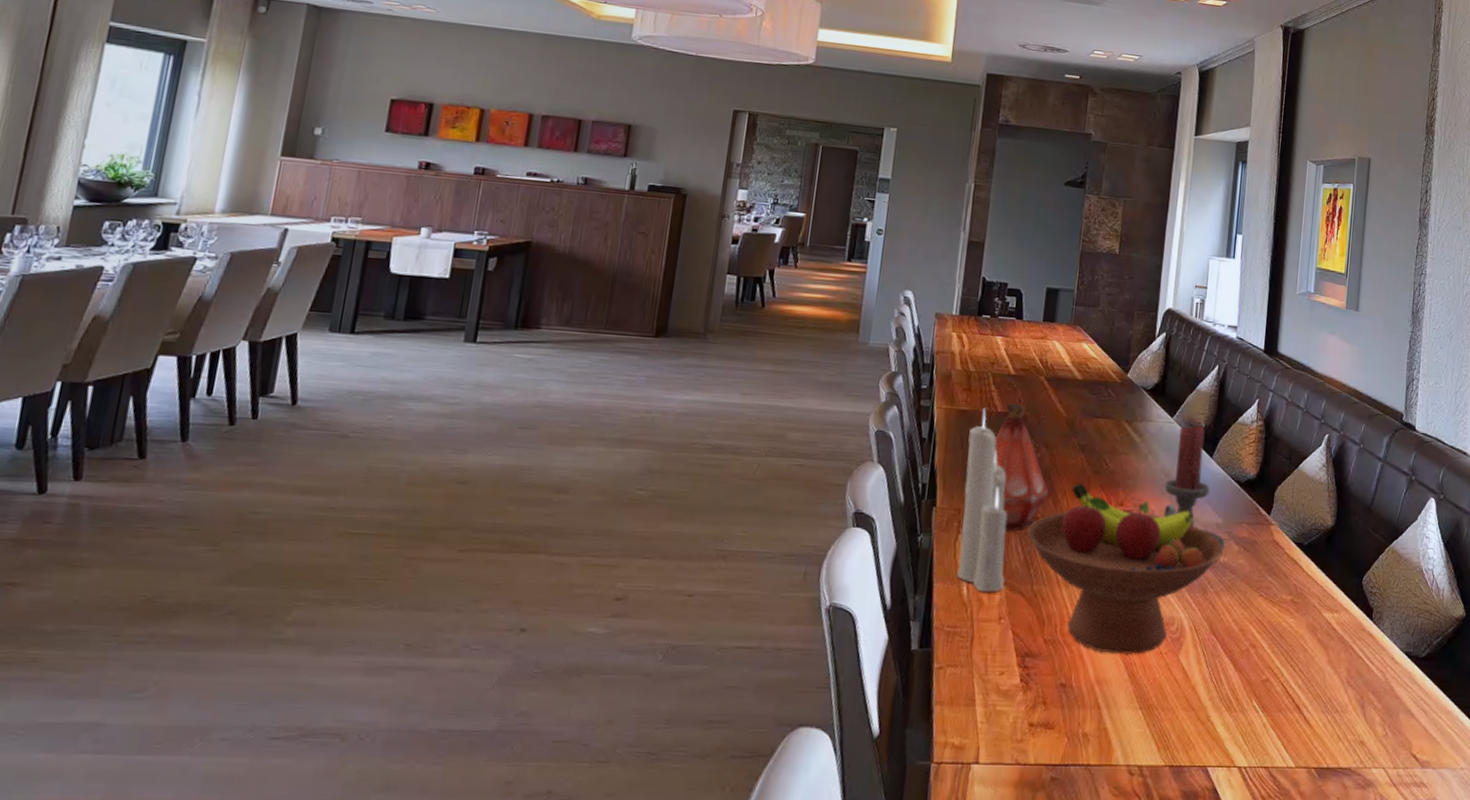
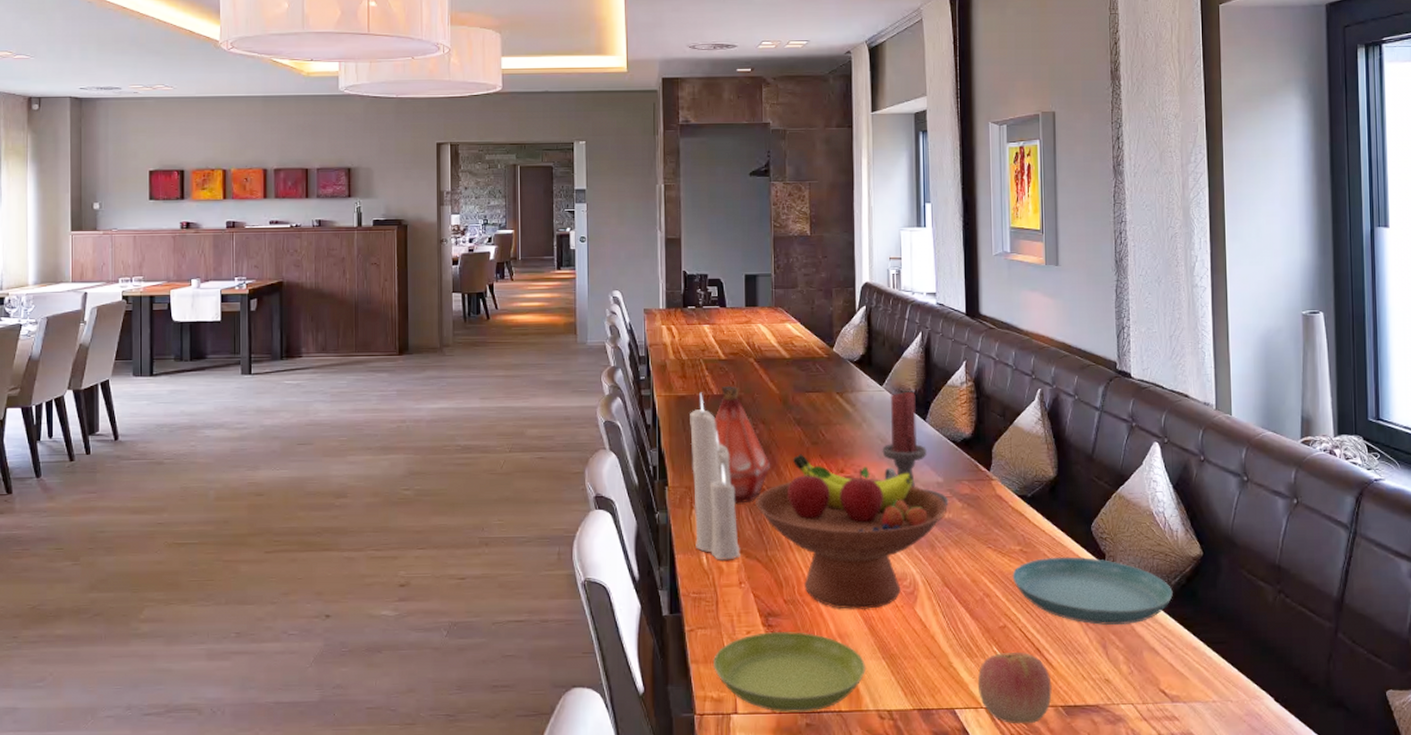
saucer: none [959,673,1122,765] -> present [713,631,867,713]
apple: none [1233,708,1307,786] -> present [977,652,1052,724]
saucer: none [1280,609,1434,685] -> present [1012,556,1173,626]

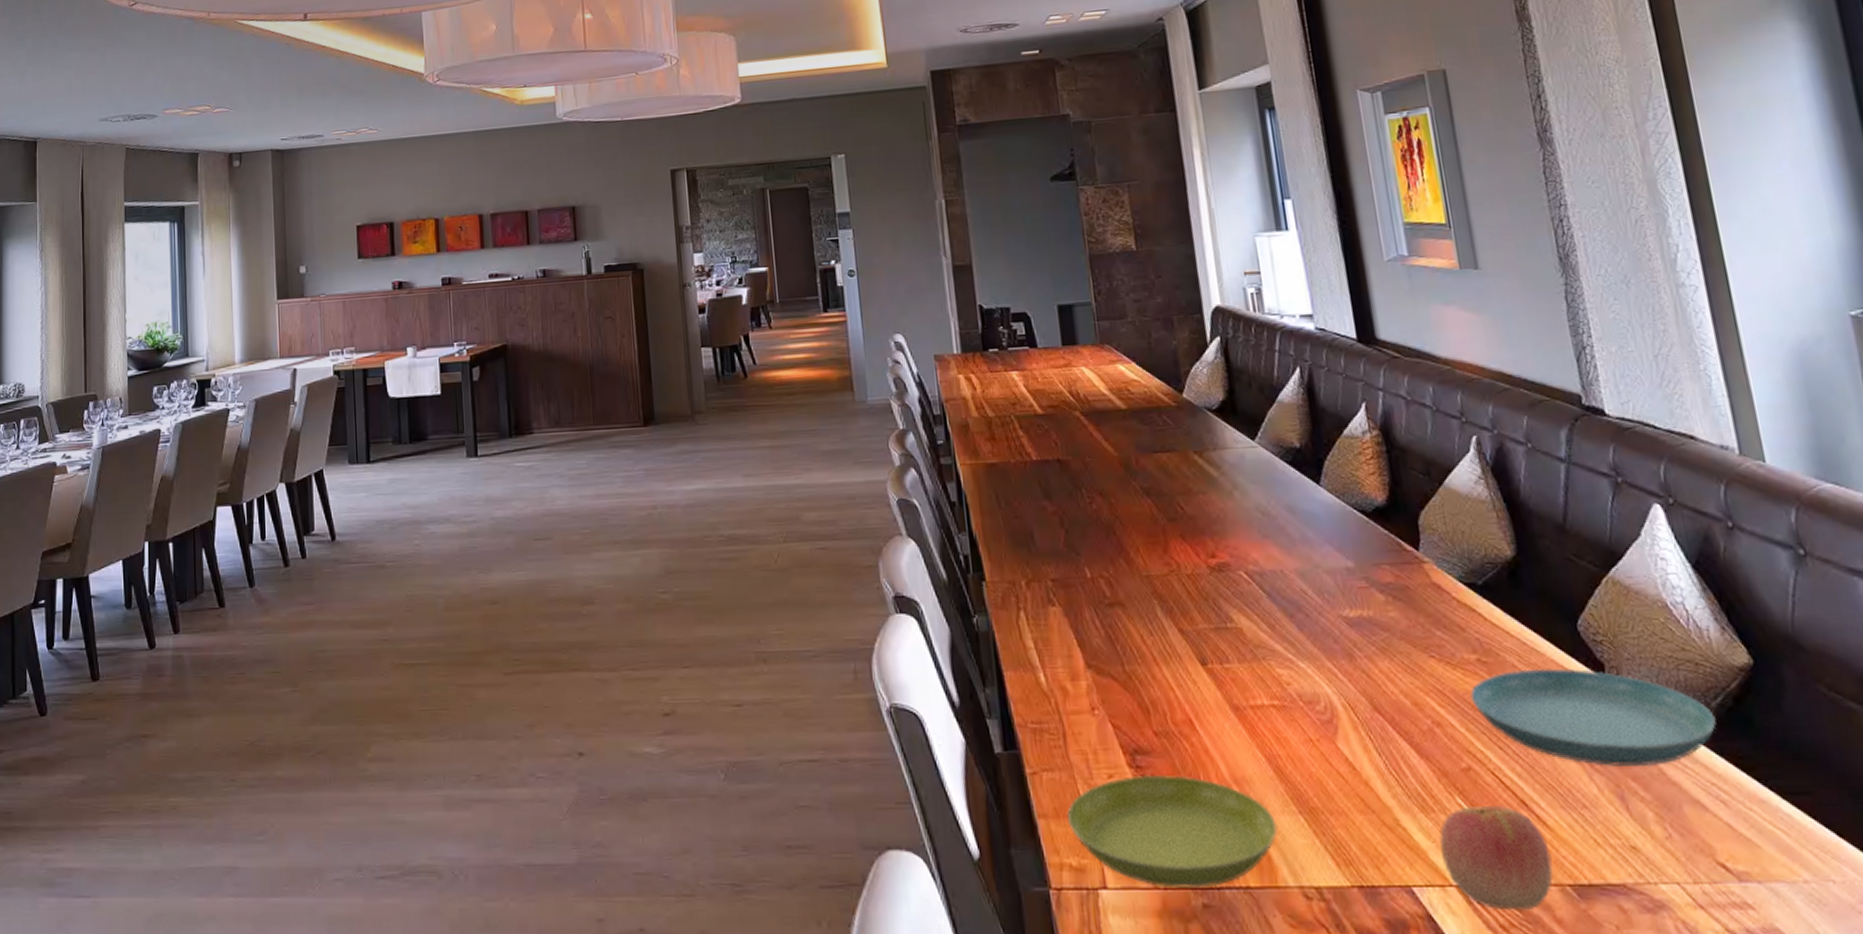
candle: present [690,392,740,560] -> none [1004,457,1089,679]
bottle: present [715,385,771,502] -> none [1037,447,1117,601]
fruit bowl: present [754,454,948,610] -> none [1100,534,1365,745]
candle holder: present [881,391,949,507] -> none [1262,446,1366,602]

